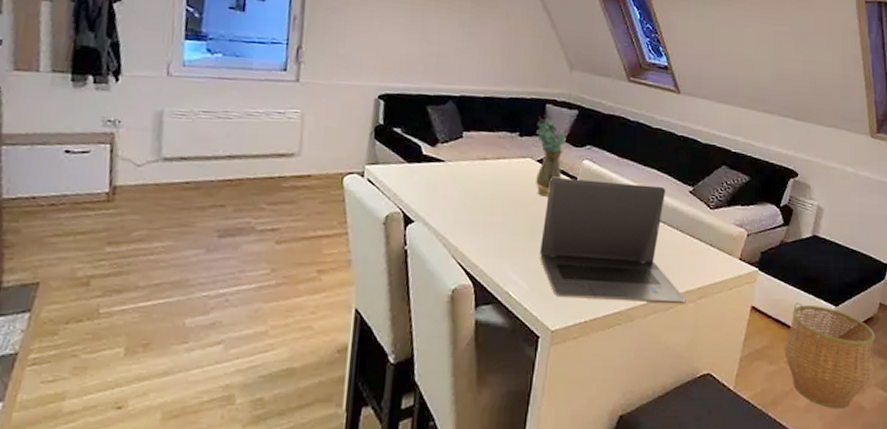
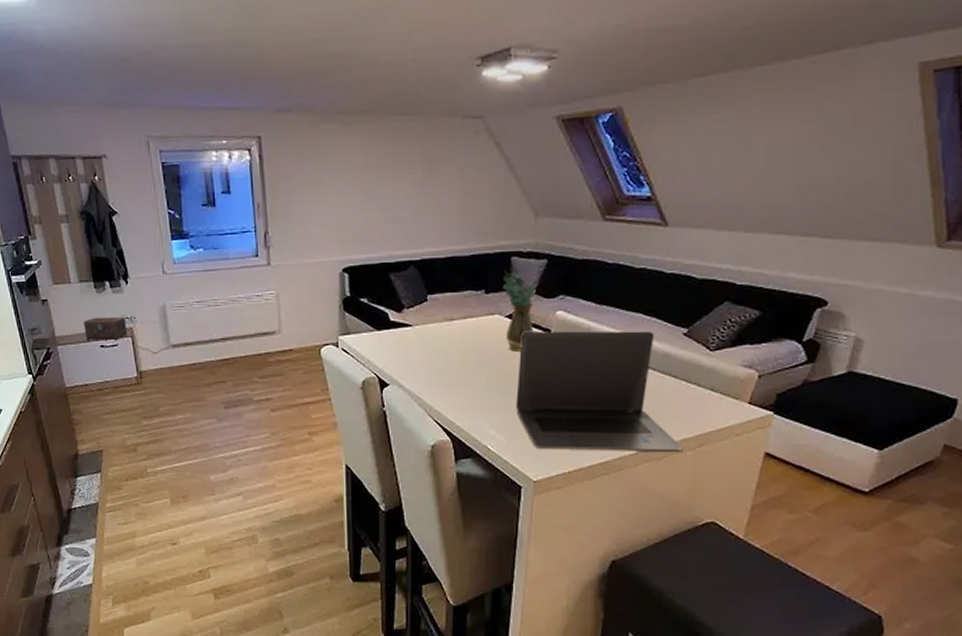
decorative box: none [45,115,108,145] -> present [83,316,127,340]
basket: present [783,302,876,408] -> none [807,447,937,560]

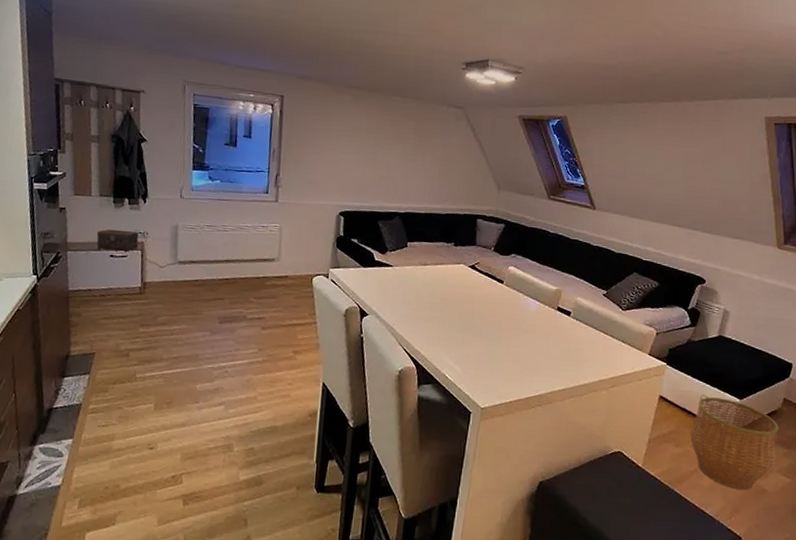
vase: present [503,270,535,352] -> none [468,229,494,297]
laptop computer: present [516,331,683,453] -> none [471,281,599,391]
basket: none [807,447,937,560] -> present [689,394,779,490]

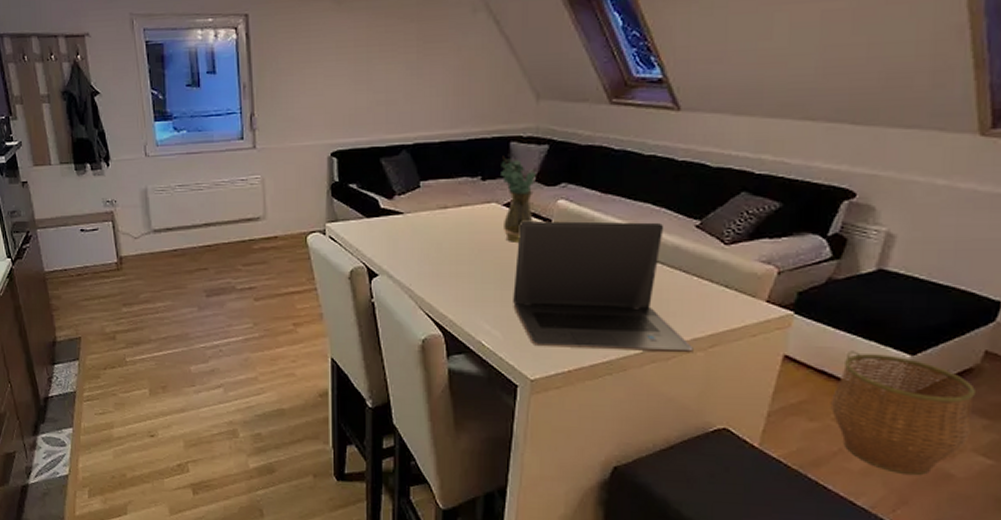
decorative box: present [96,229,139,251] -> none [63,200,107,224]
vase: none [468,229,494,297] -> present [501,155,536,242]
laptop computer: none [471,281,599,391] -> present [513,221,694,353]

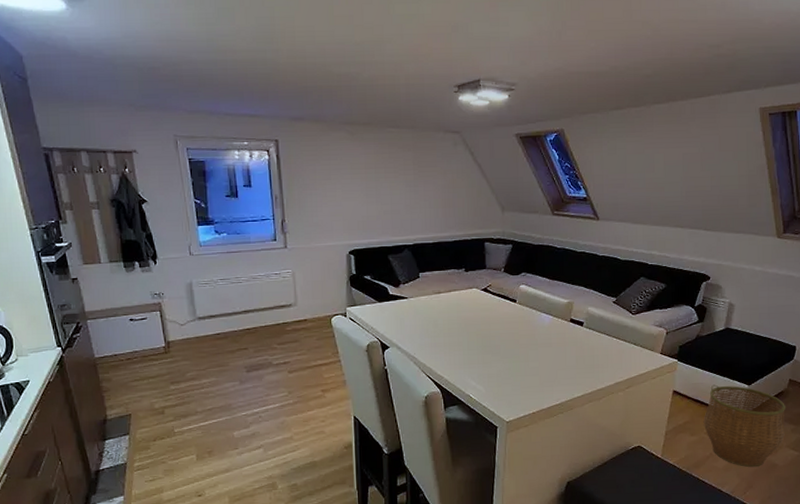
vase: present [501,155,536,242] -> none [479,253,504,318]
laptop computer: present [513,221,694,353] -> none [491,300,616,396]

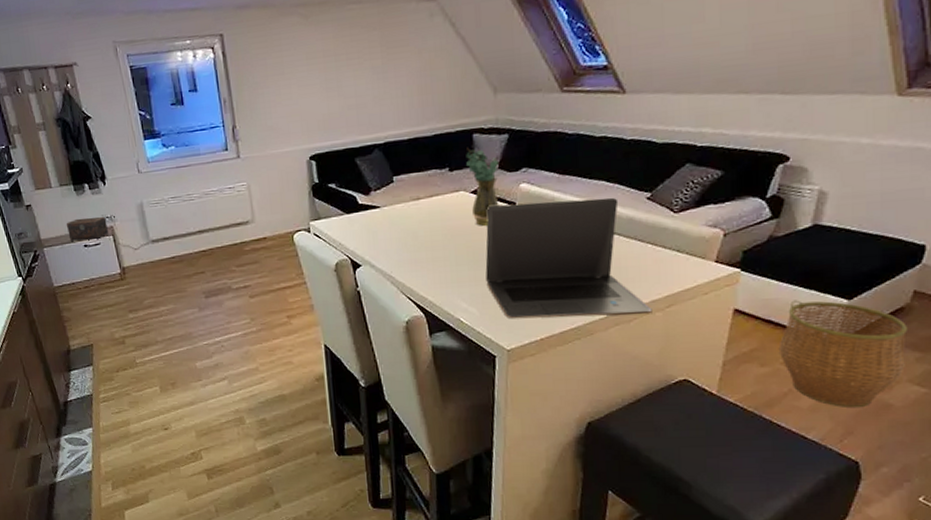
decorative box: none [112,293,155,315] -> present [66,216,108,241]
vase: none [479,253,504,318] -> present [466,147,499,226]
laptop computer: none [491,300,616,396] -> present [485,197,652,319]

